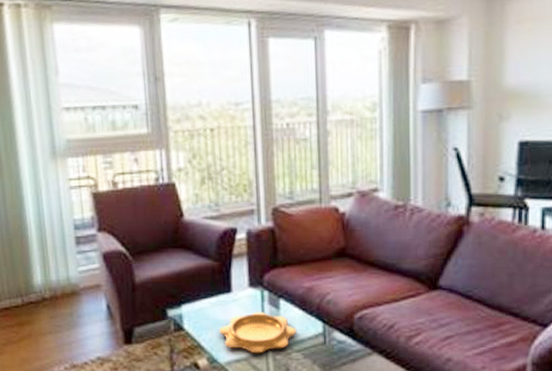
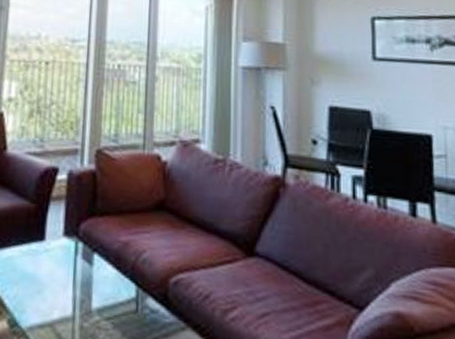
decorative bowl: present [218,311,297,354] -> none [24,265,109,319]

